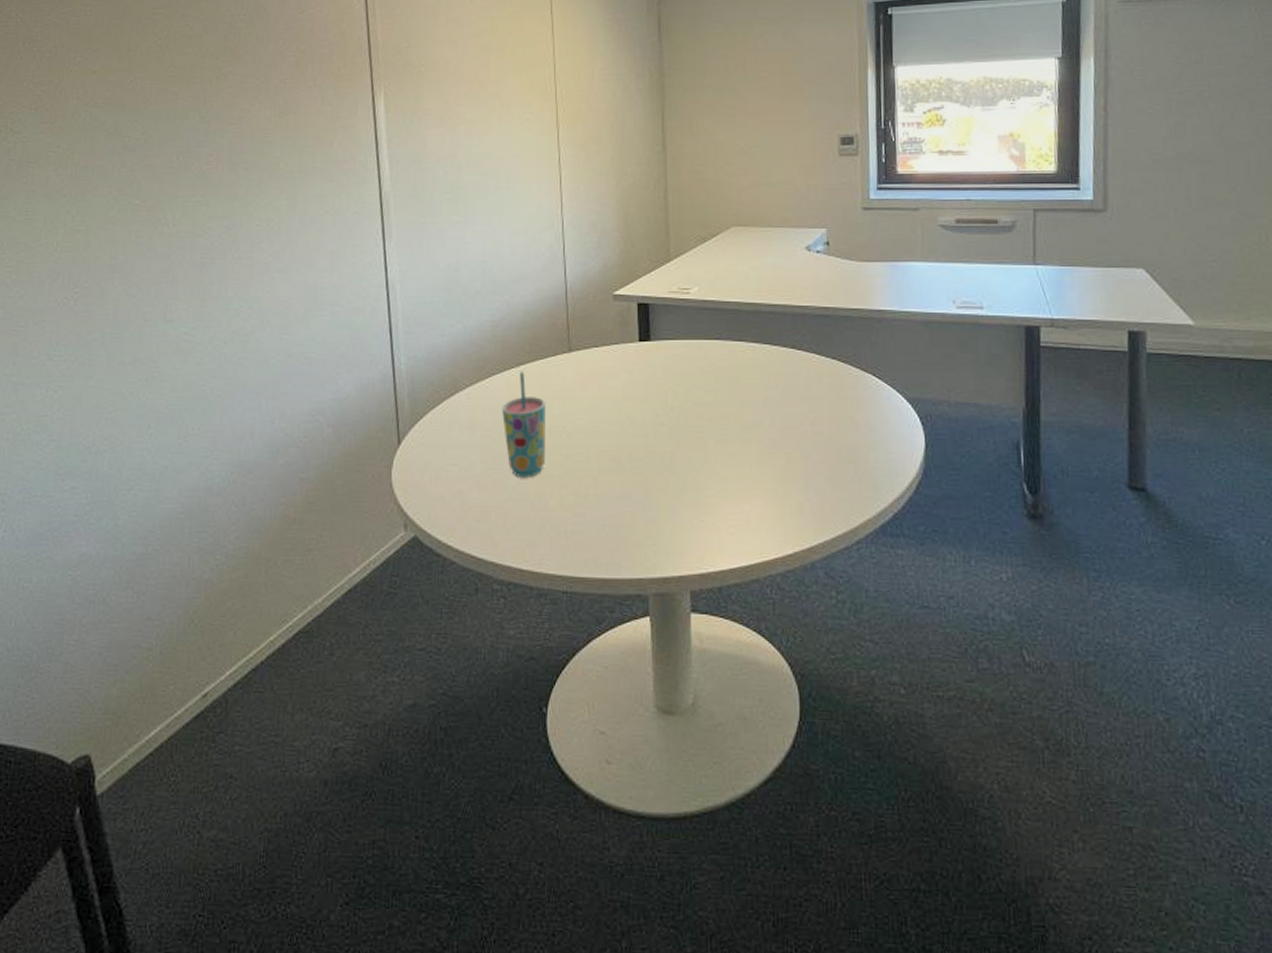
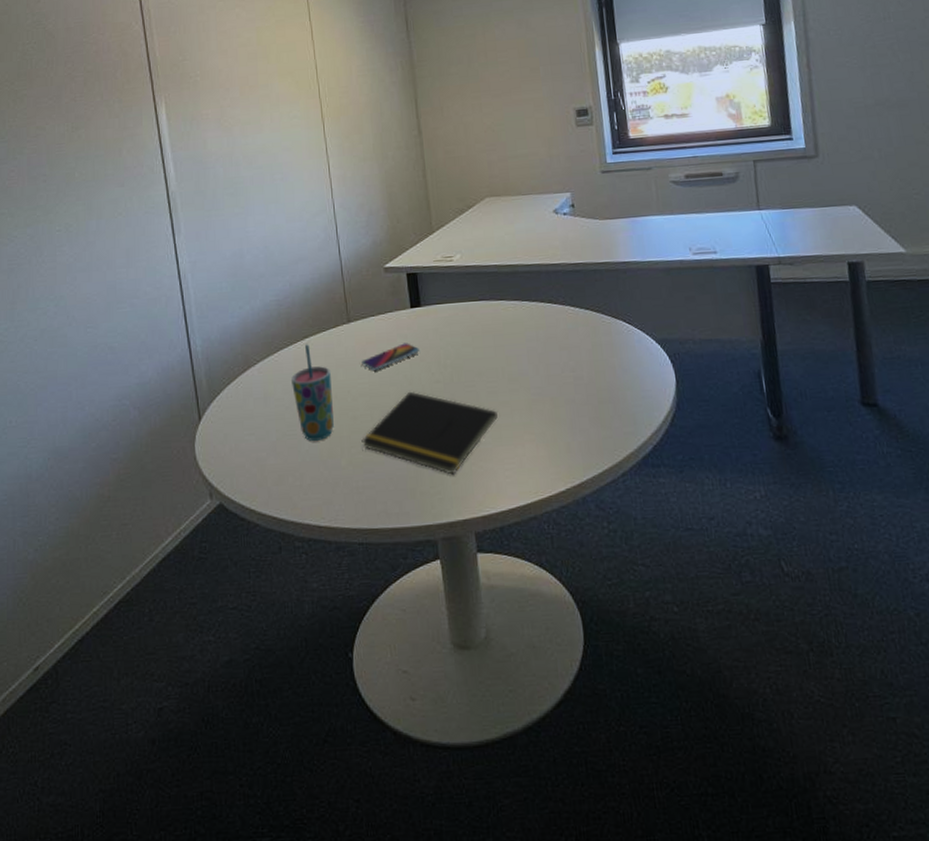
notepad: none [574,432,725,527] -> present [361,391,498,475]
smartphone: none [580,379,646,408] -> present [361,343,421,372]

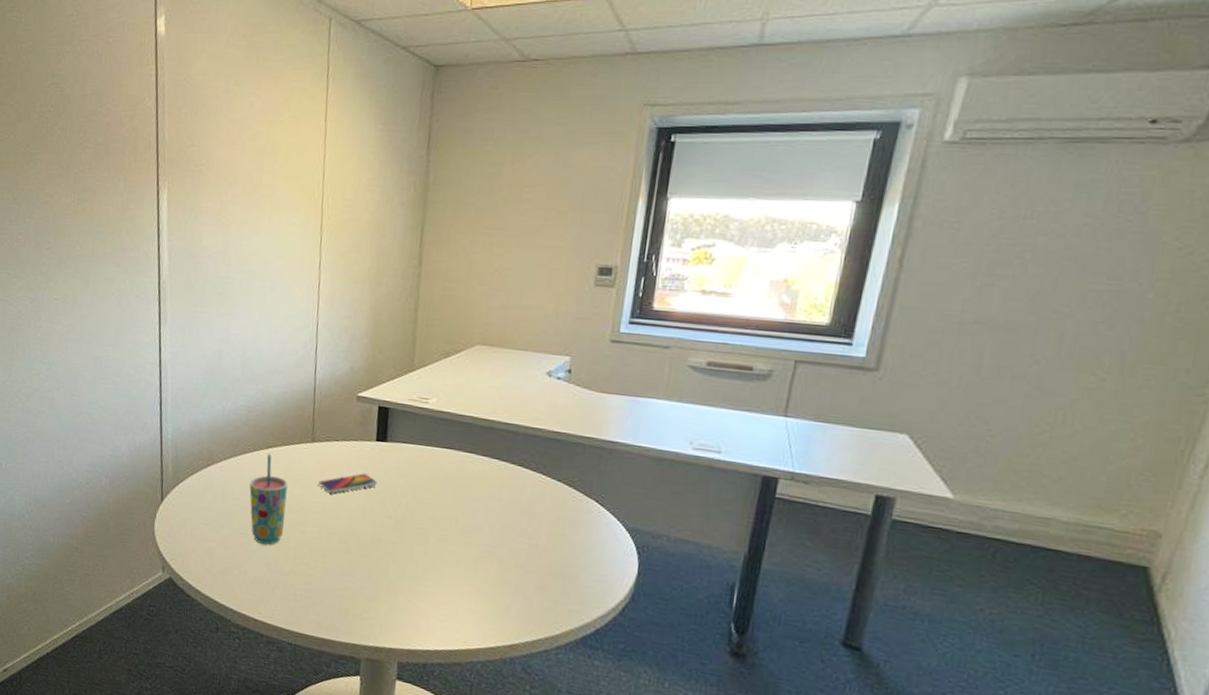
notepad: present [361,391,498,475] -> none [306,520,443,606]

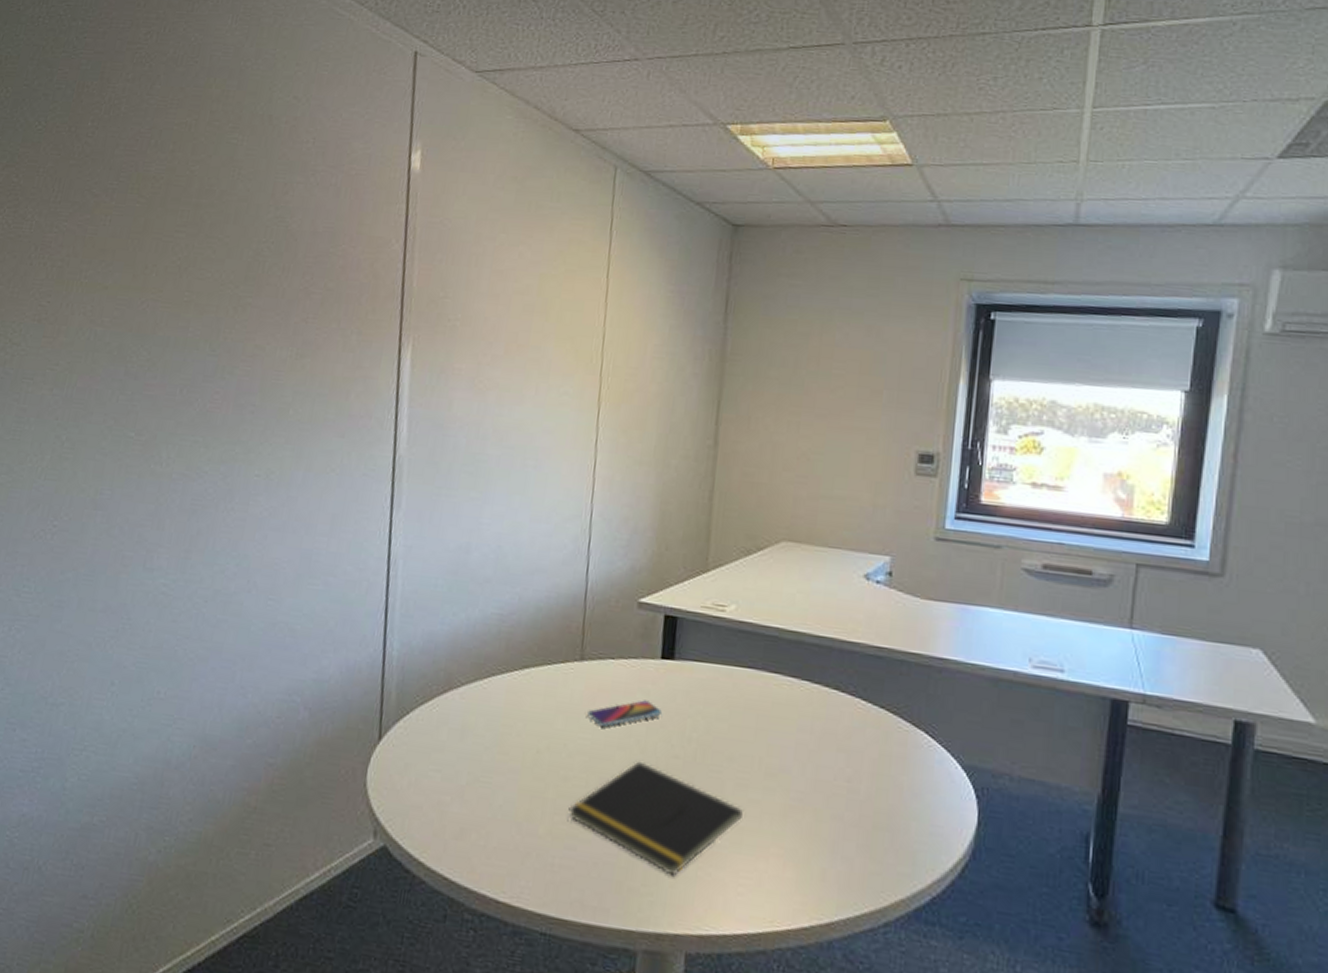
cup: present [249,453,288,545] -> none [497,675,548,797]
notepad: none [306,520,443,606] -> present [568,761,743,876]

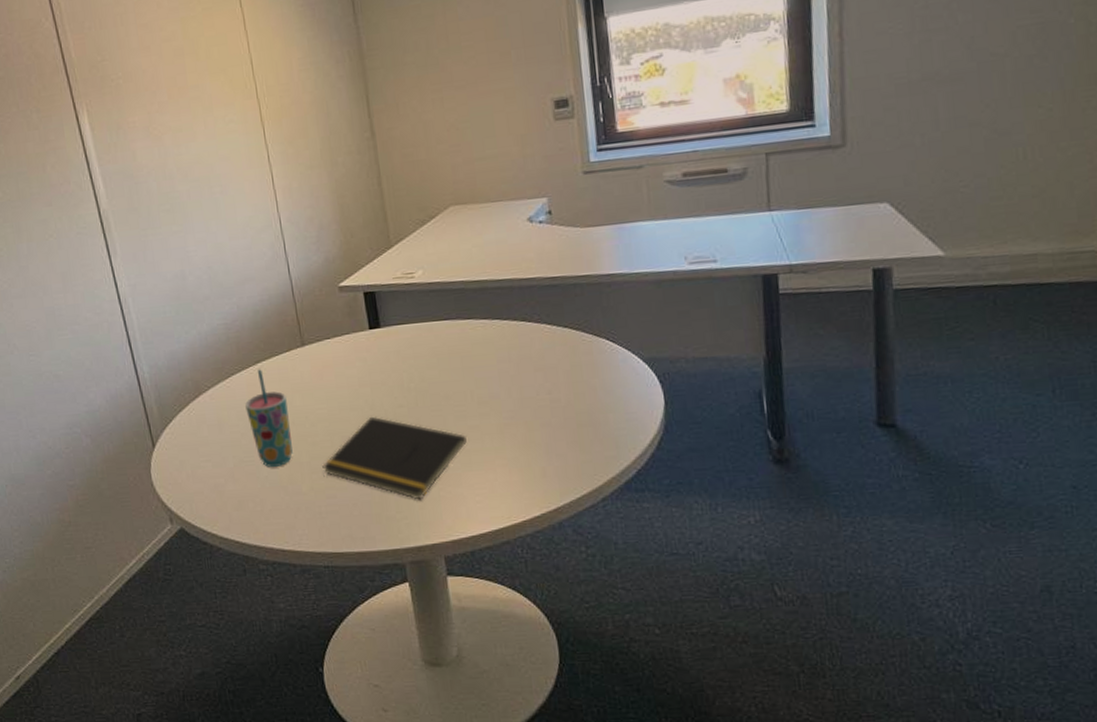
cup: none [497,675,548,797] -> present [245,369,293,467]
smartphone: present [587,700,663,728] -> none [318,366,382,396]

